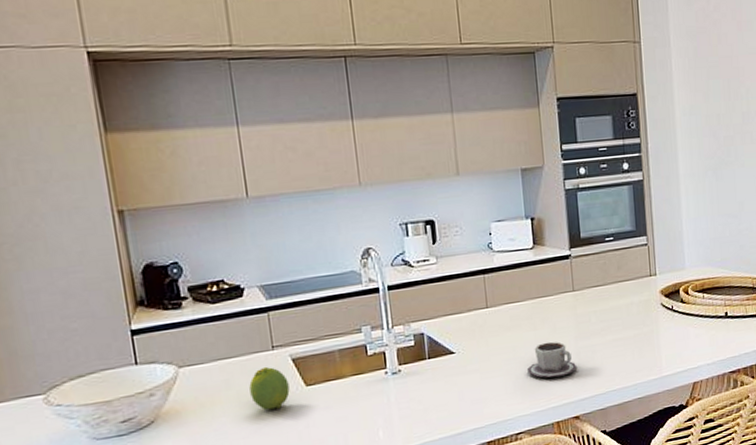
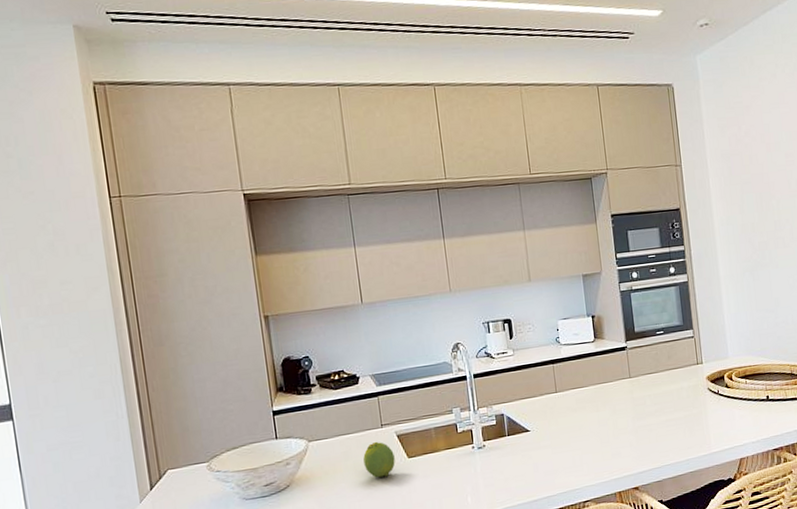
cup: present [527,341,578,378] -> none [592,421,636,453]

